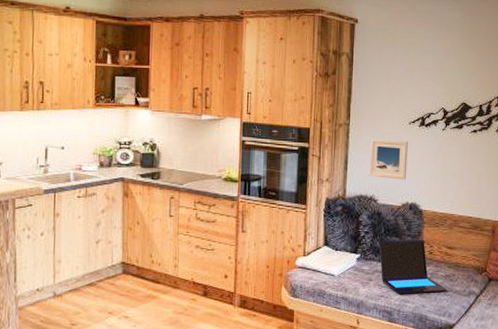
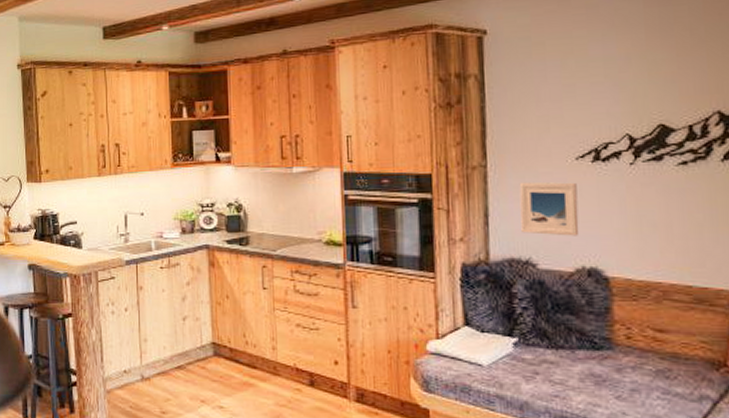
laptop: present [378,240,447,294] -> none [544,319,662,395]

